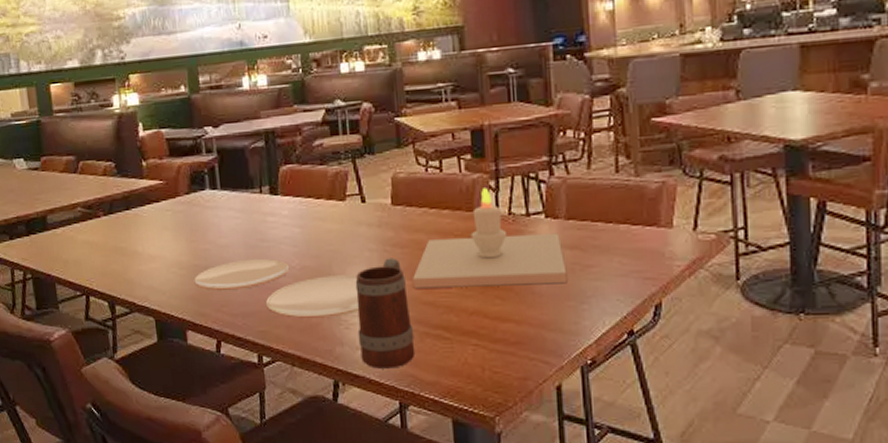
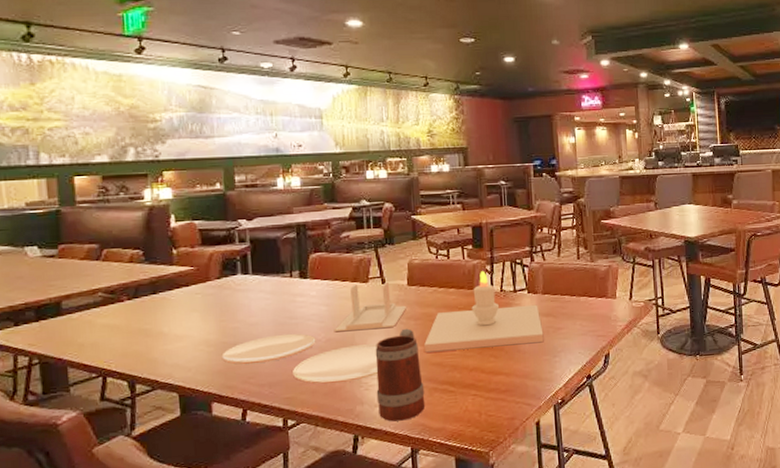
napkin holder: none [308,200,392,259] -> present [334,281,408,333]

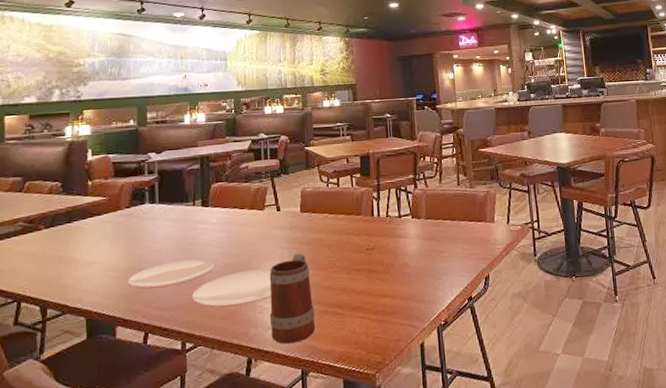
napkin holder: present [334,281,408,333] -> none [231,209,300,258]
candle: present [424,271,544,353] -> none [315,198,427,276]

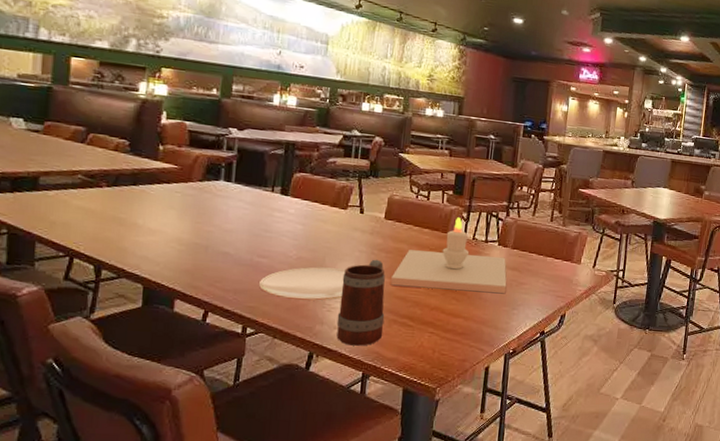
plate: present [127,258,215,289] -> none [191,244,287,269]
candle: none [315,198,427,276] -> present [391,217,507,294]

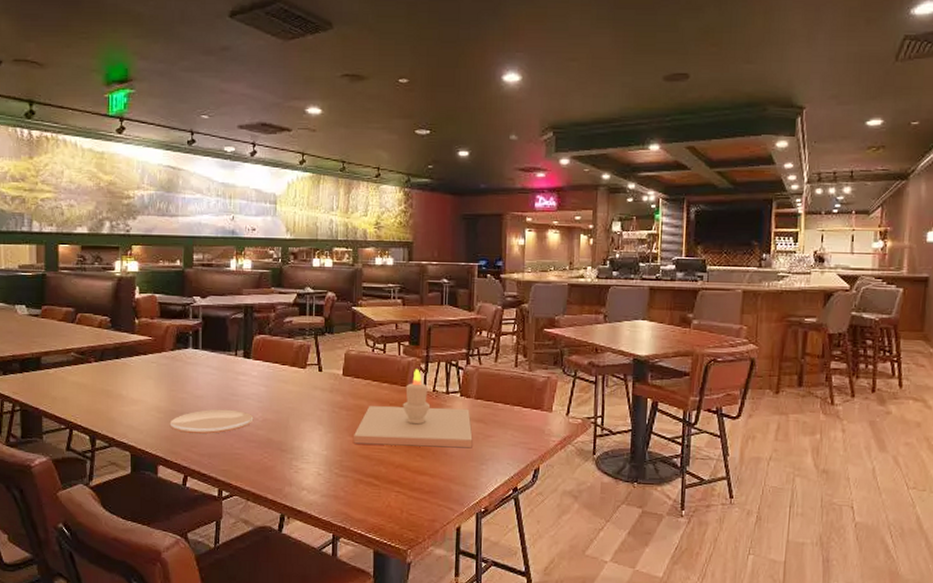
plate: none [191,244,287,269] -> present [169,409,254,434]
plate: present [259,267,346,301] -> none [230,428,309,462]
beer mug: present [336,259,385,346] -> none [304,417,350,507]

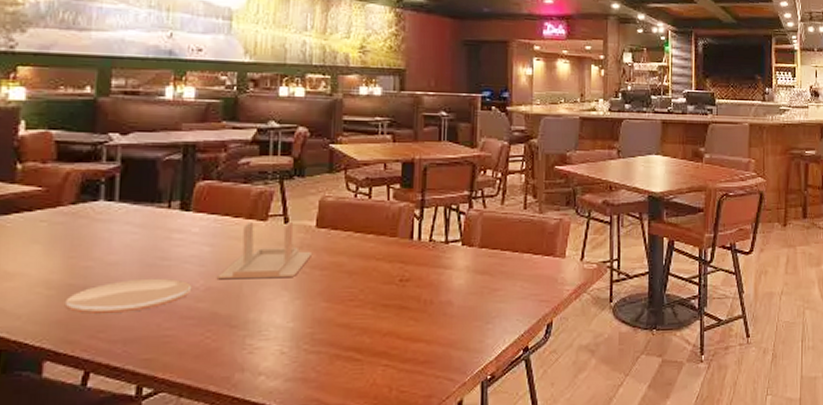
napkin holder: none [270,369,341,416] -> present [216,221,313,280]
candle: present [354,369,473,449] -> none [329,216,477,311]

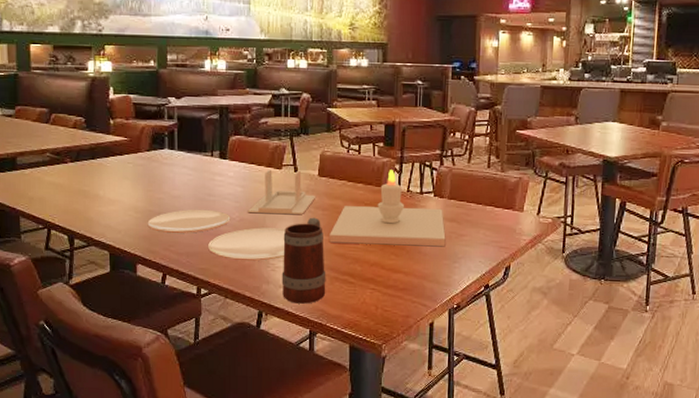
plate: none [157,296,270,344] -> present [208,227,286,261]
beer mug: none [262,279,324,395] -> present [281,217,326,304]
candle: none [329,216,477,311] -> present [329,170,446,247]

